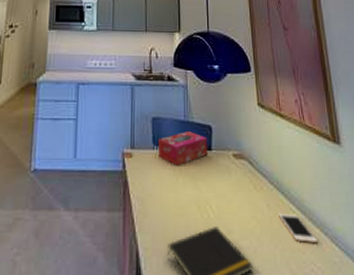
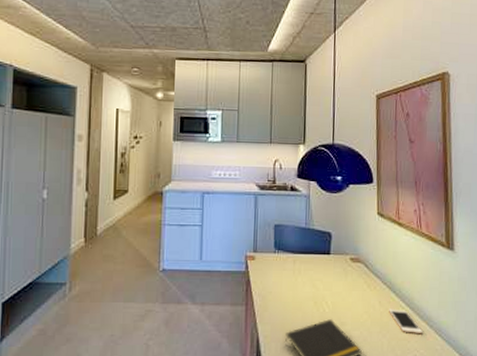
tissue box: present [157,130,208,165] -> none [279,236,327,267]

